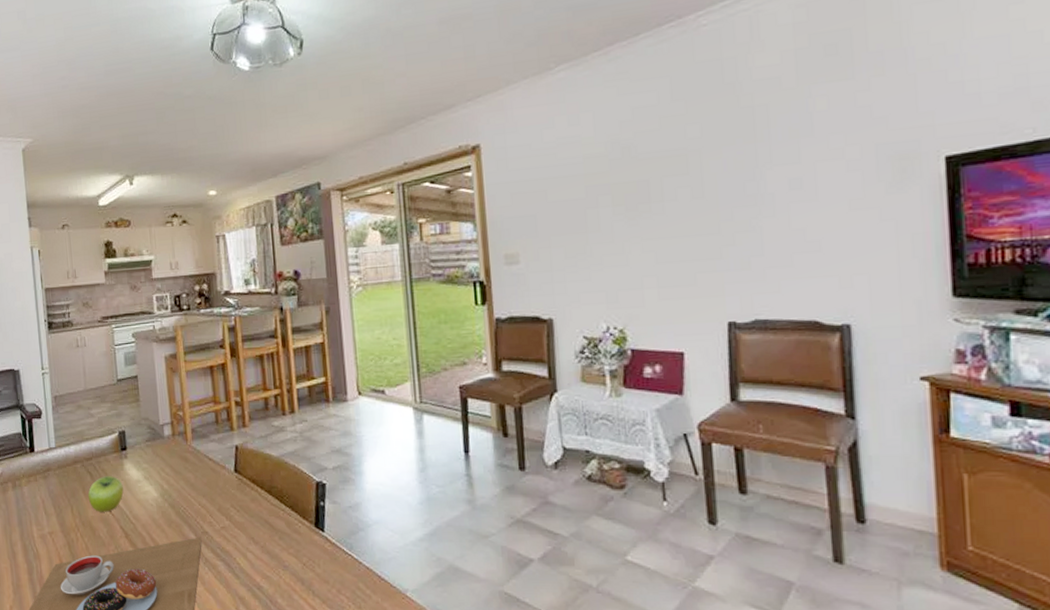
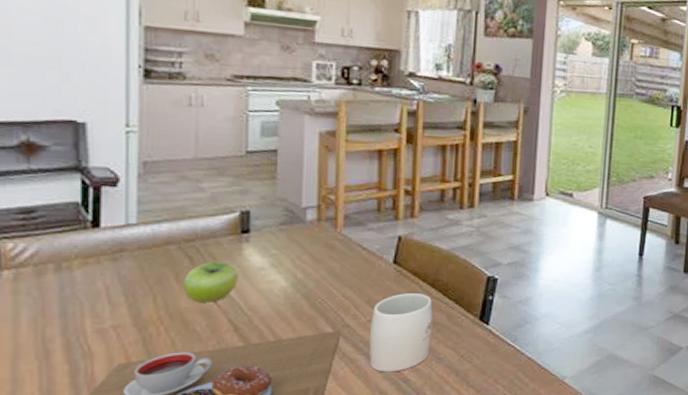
mug: none [223,501,276,579] -> present [368,293,434,372]

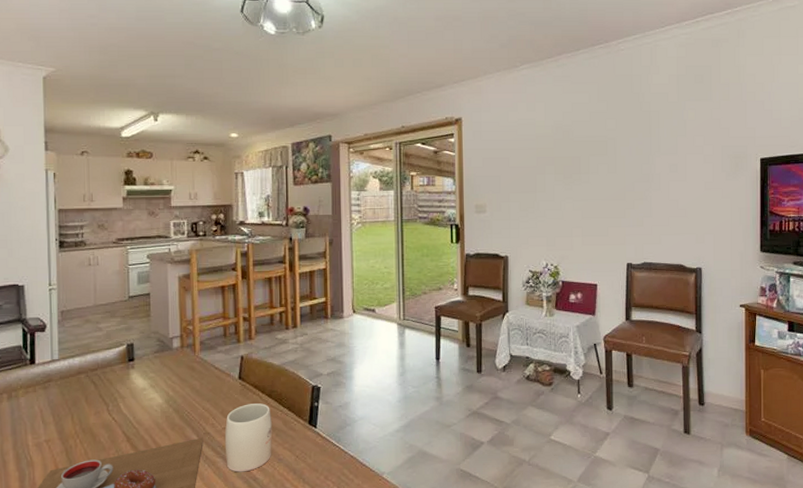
fruit: present [182,261,239,303] -> none [90,385,128,419]

